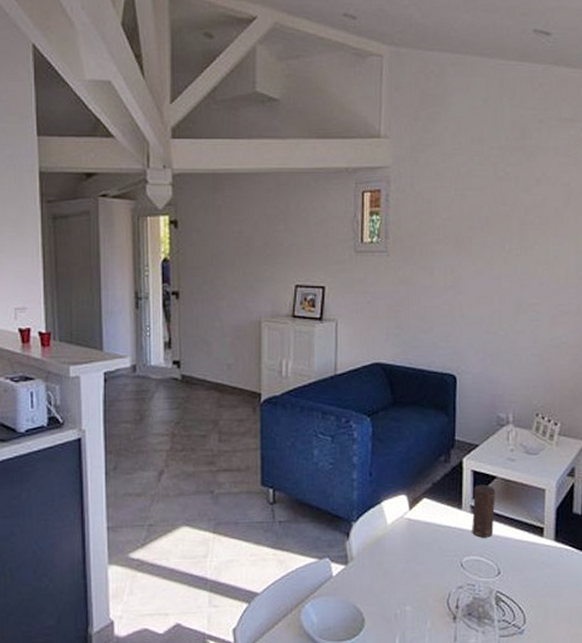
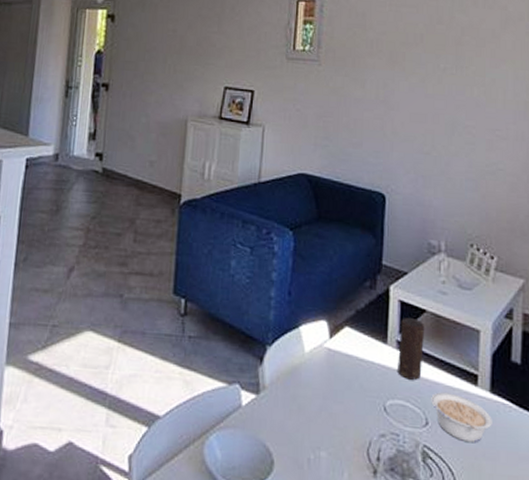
legume: none [502,545,556,585] -> present [431,392,492,444]

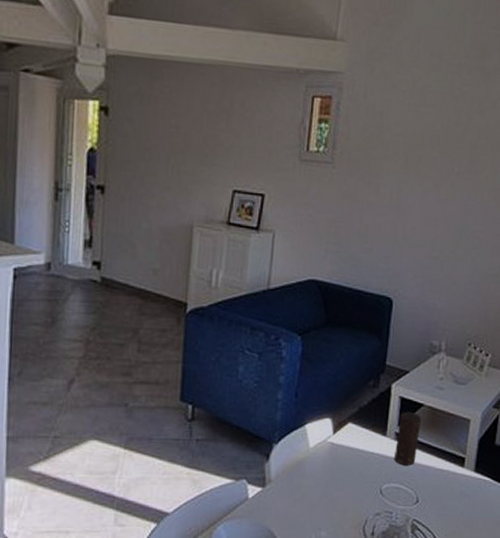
legume: present [431,392,492,444] -> none [422,474,474,515]

